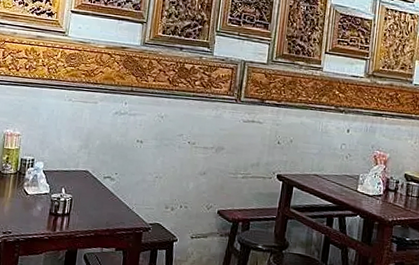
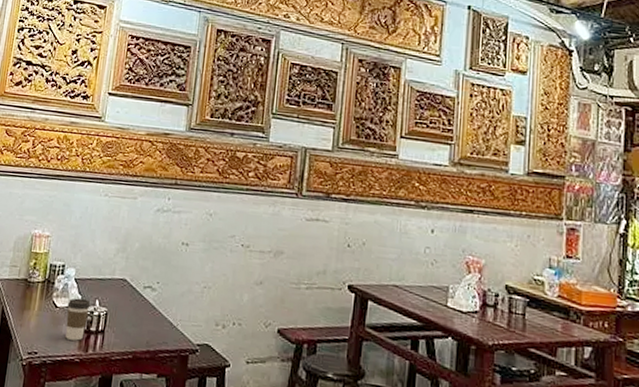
coffee cup: none [36,186,58,222] -> present [66,298,91,341]

